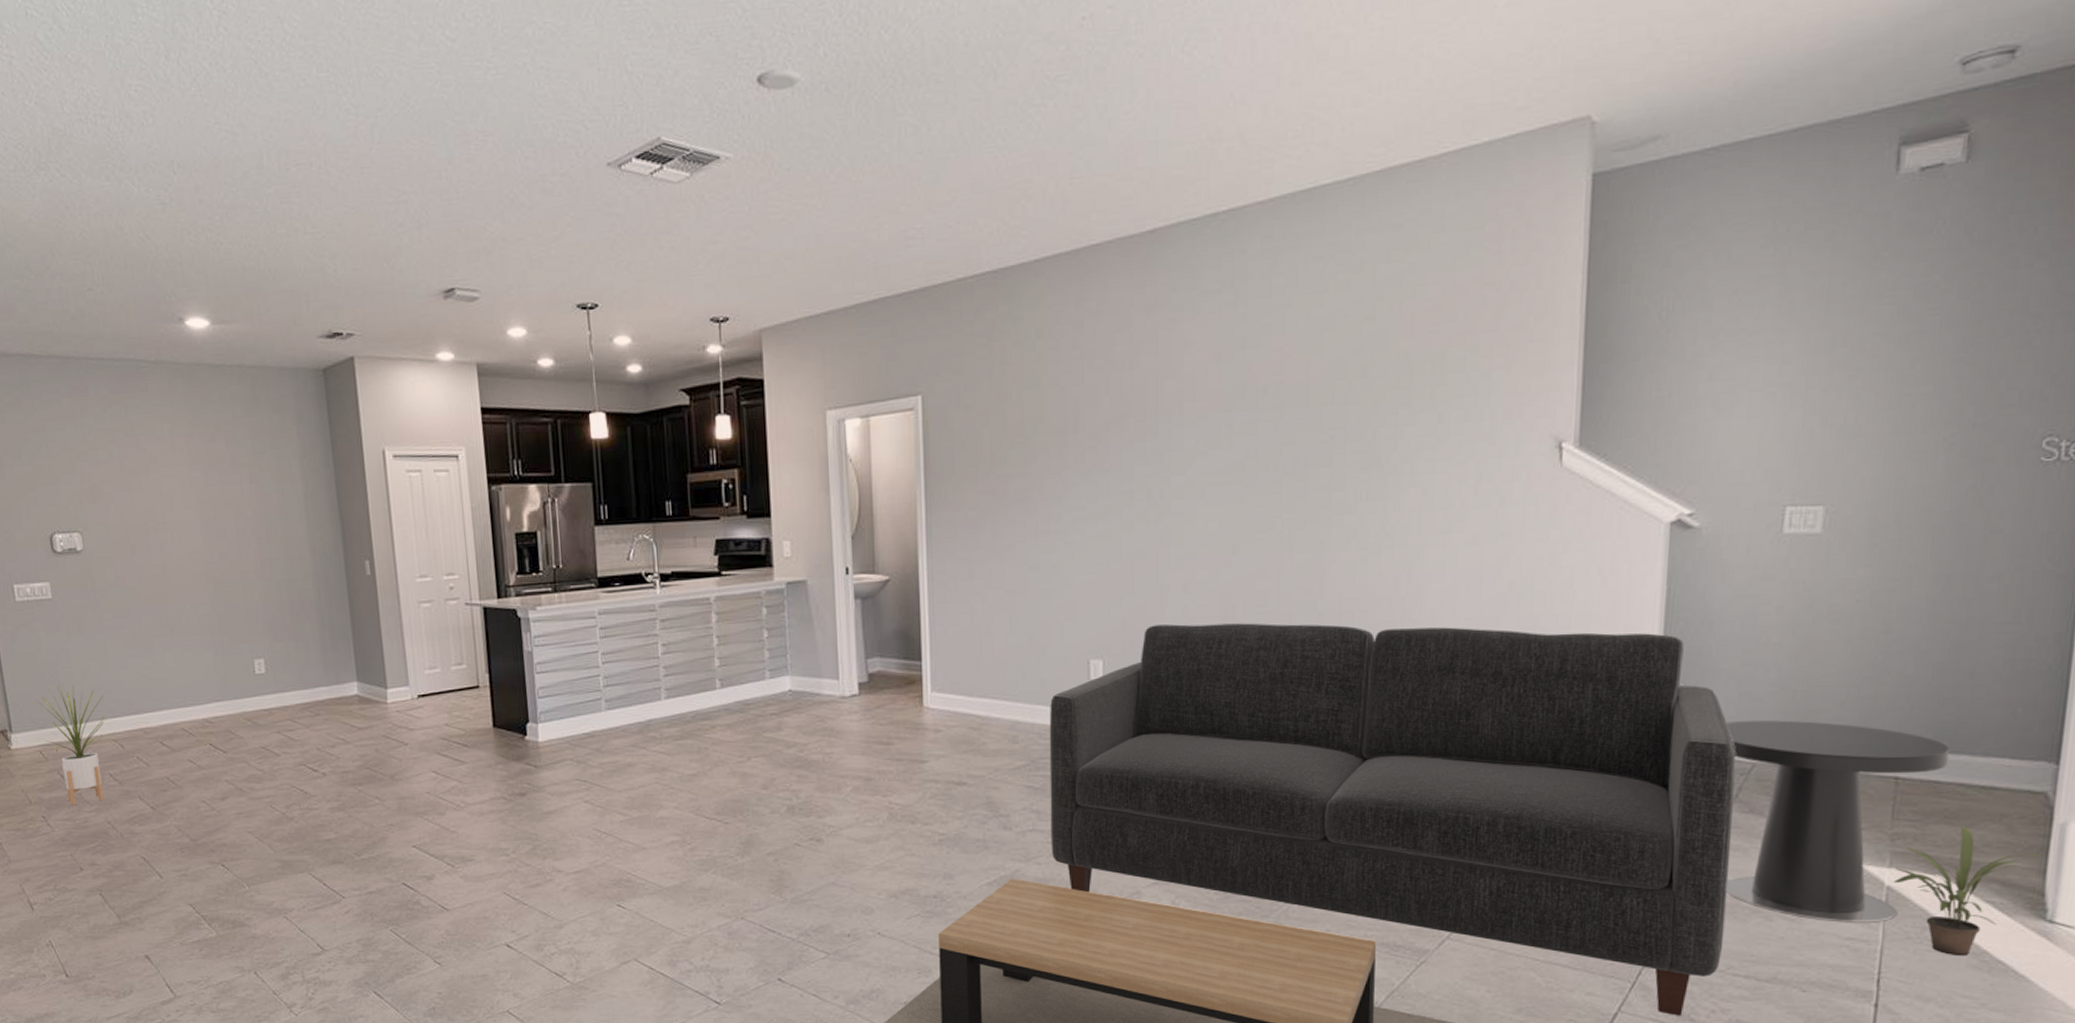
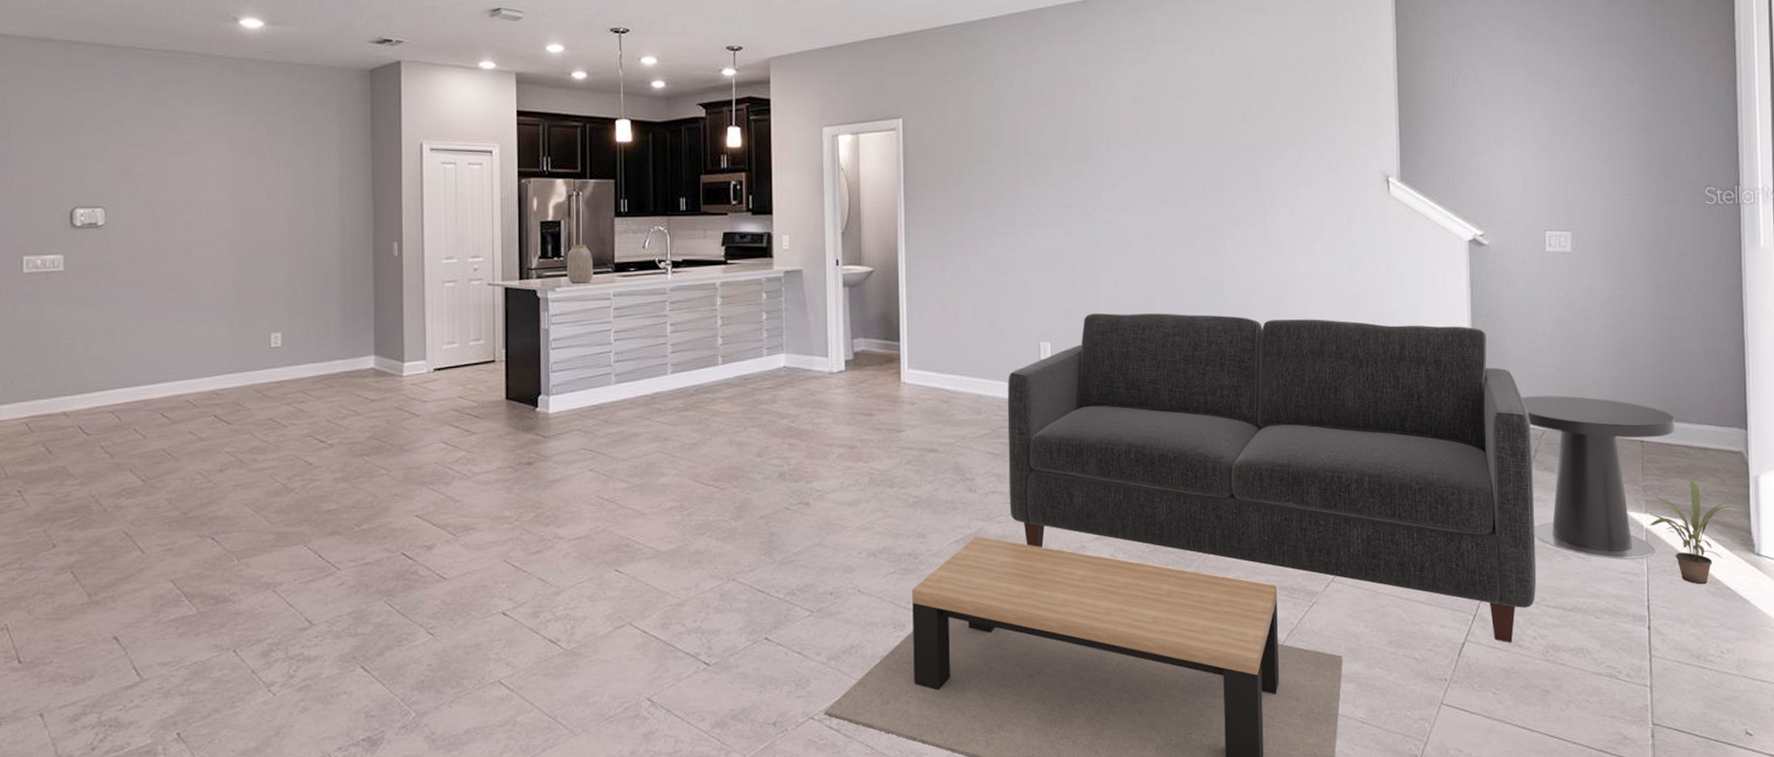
house plant: present [30,684,115,806] -> none [20,355,113,480]
vase: none [546,557,576,601] -> present [566,244,594,284]

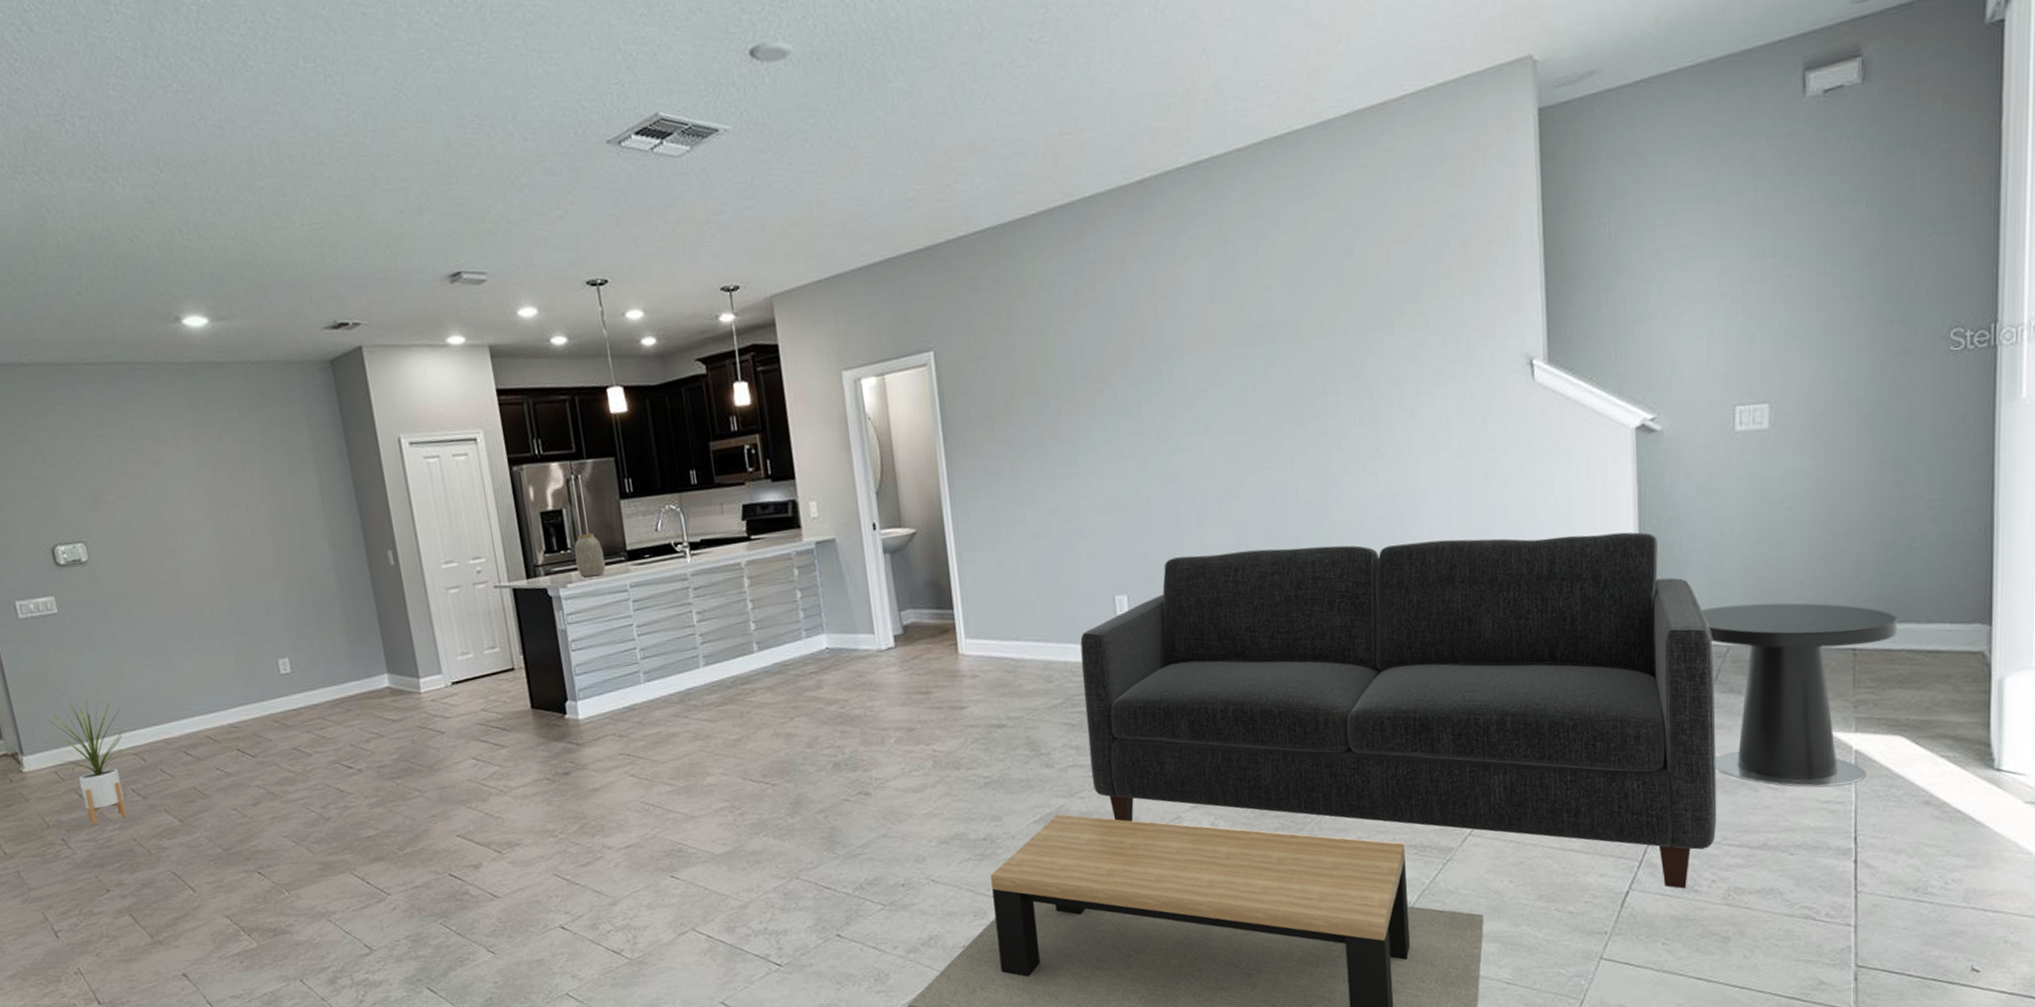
house plant: none [20,355,113,480] -> present [42,700,135,826]
potted plant: present [1650,479,1745,585] -> none [1861,688,1985,810]

